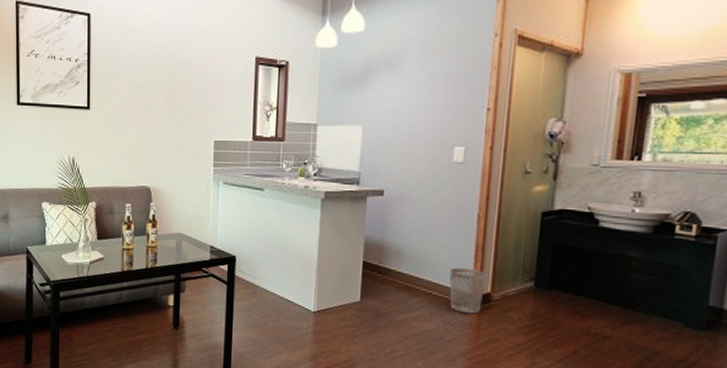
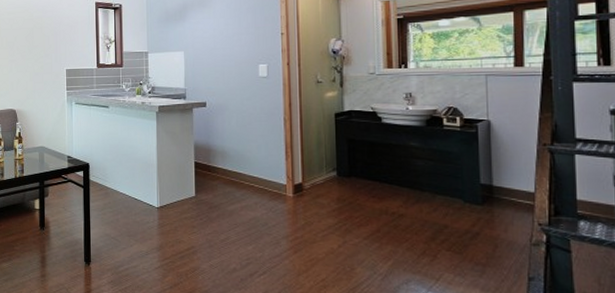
wastebasket: present [449,267,487,314] -> none [266,163,297,202]

